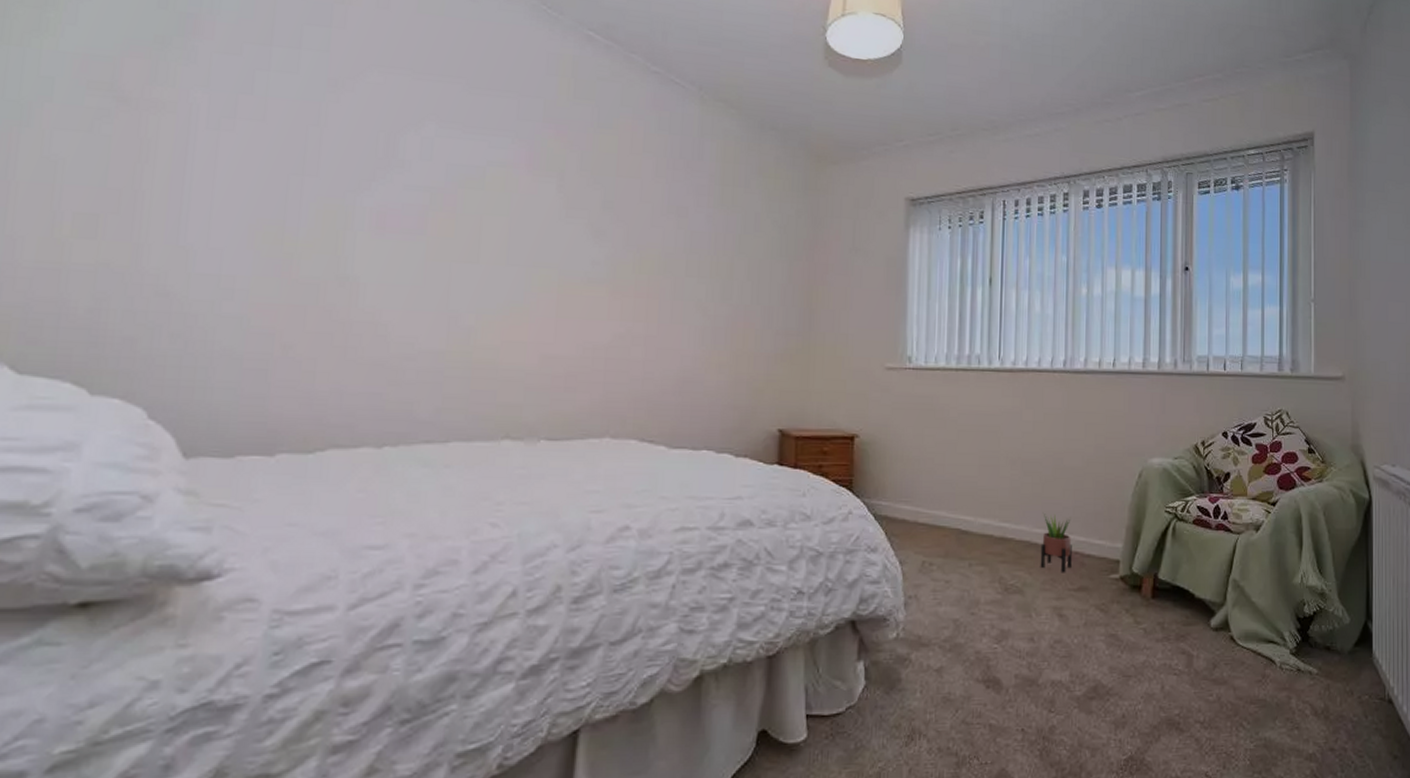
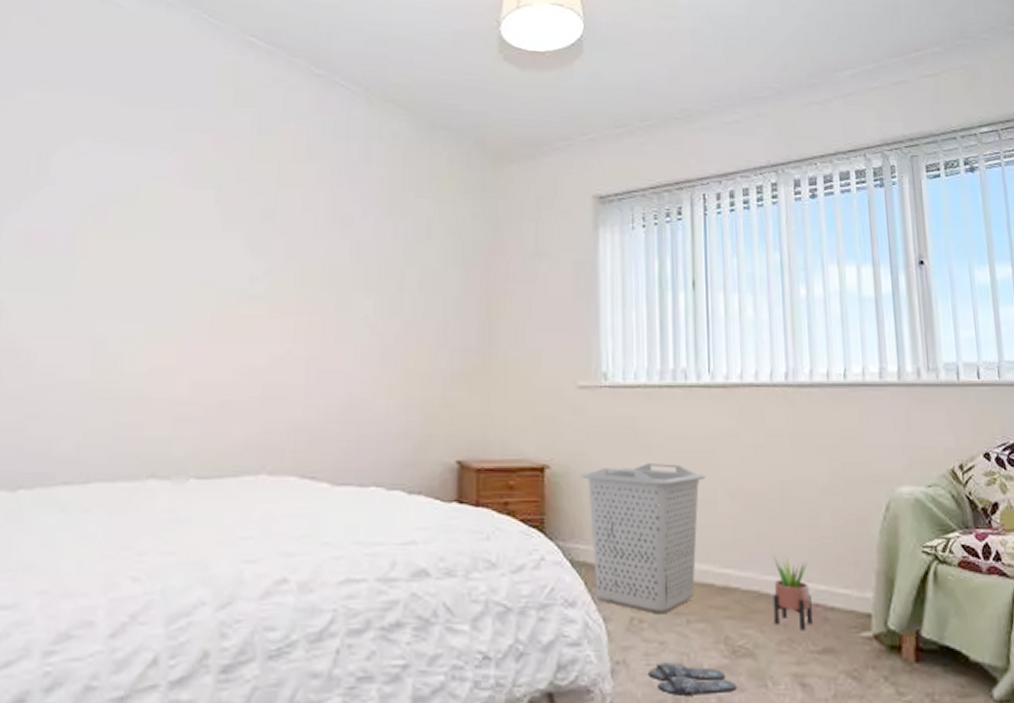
laundry basket: none [884,435,991,559] -> present [580,463,705,614]
slippers: none [935,597,1007,623] -> present [649,662,737,696]

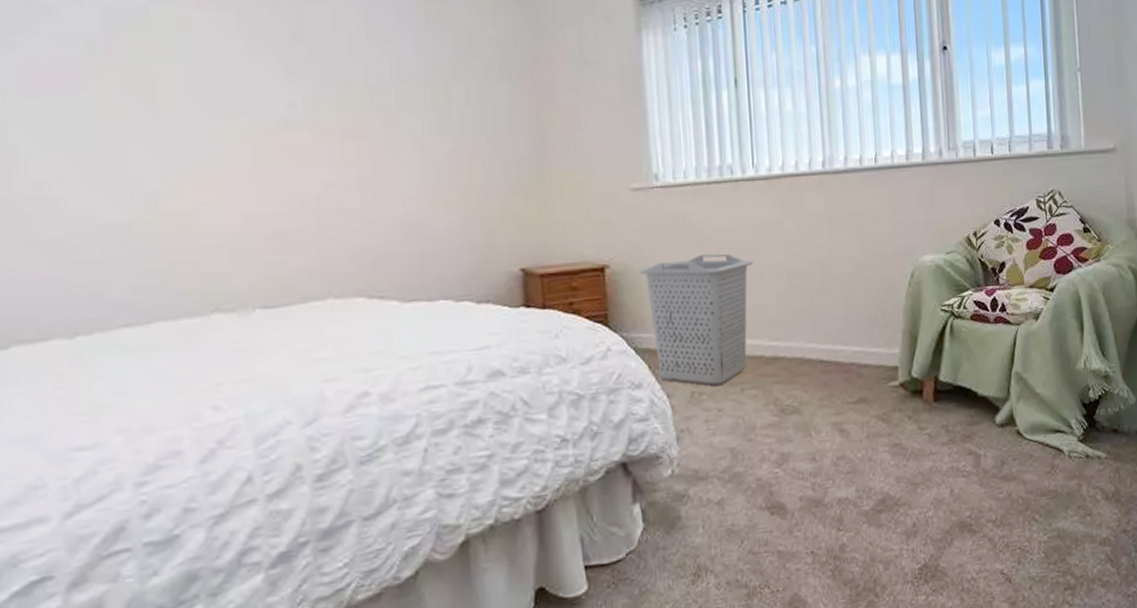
slippers: present [649,662,737,696] -> none [709,424,786,452]
potted plant: present [772,557,813,631] -> none [814,327,849,387]

